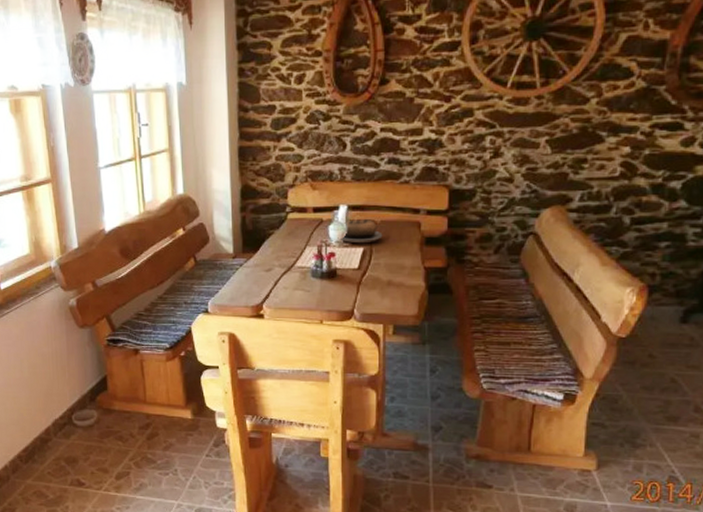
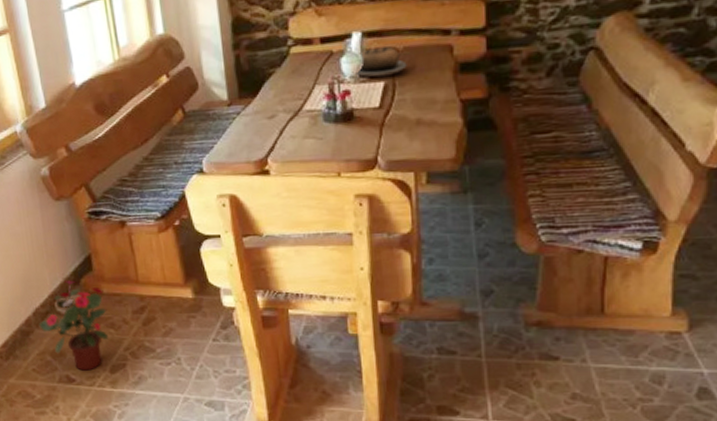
potted flower: none [57,397,122,476] -> present [39,280,113,371]

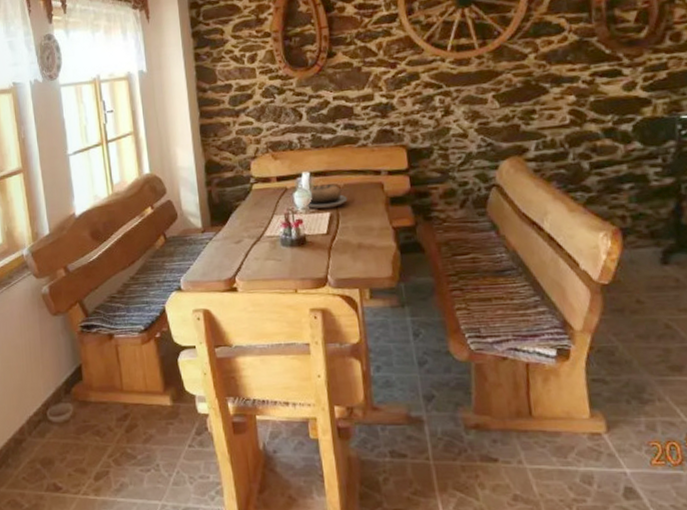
potted flower: present [39,280,113,371] -> none [31,389,99,479]

